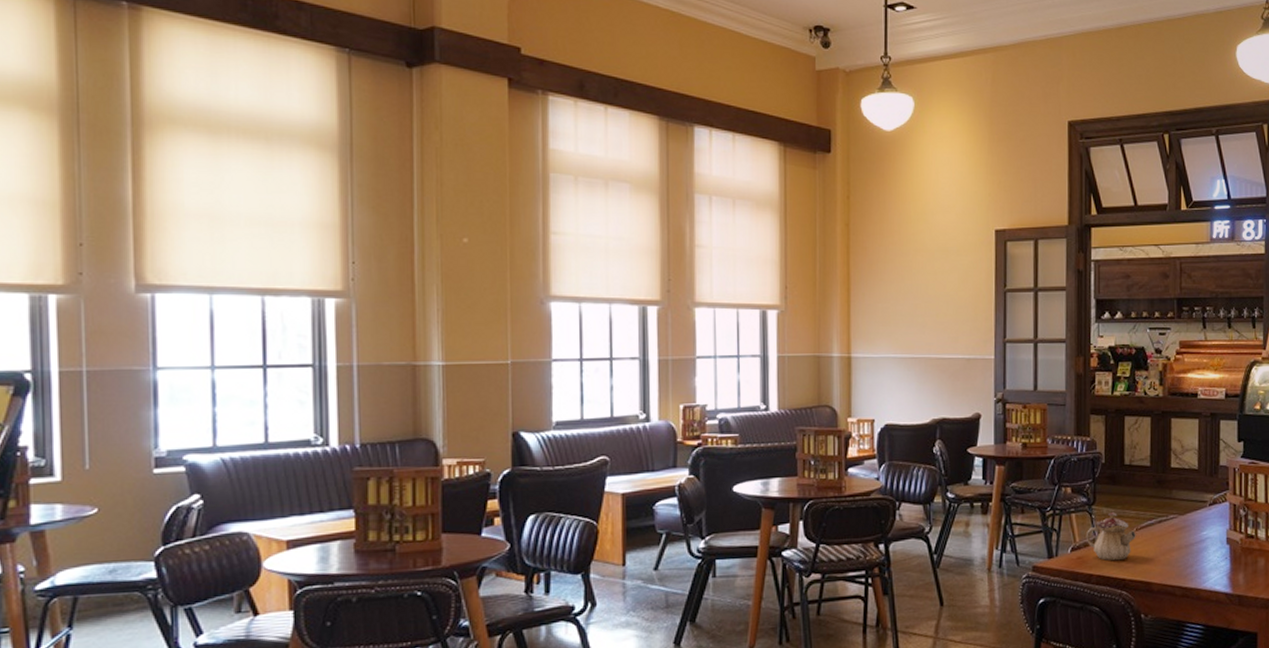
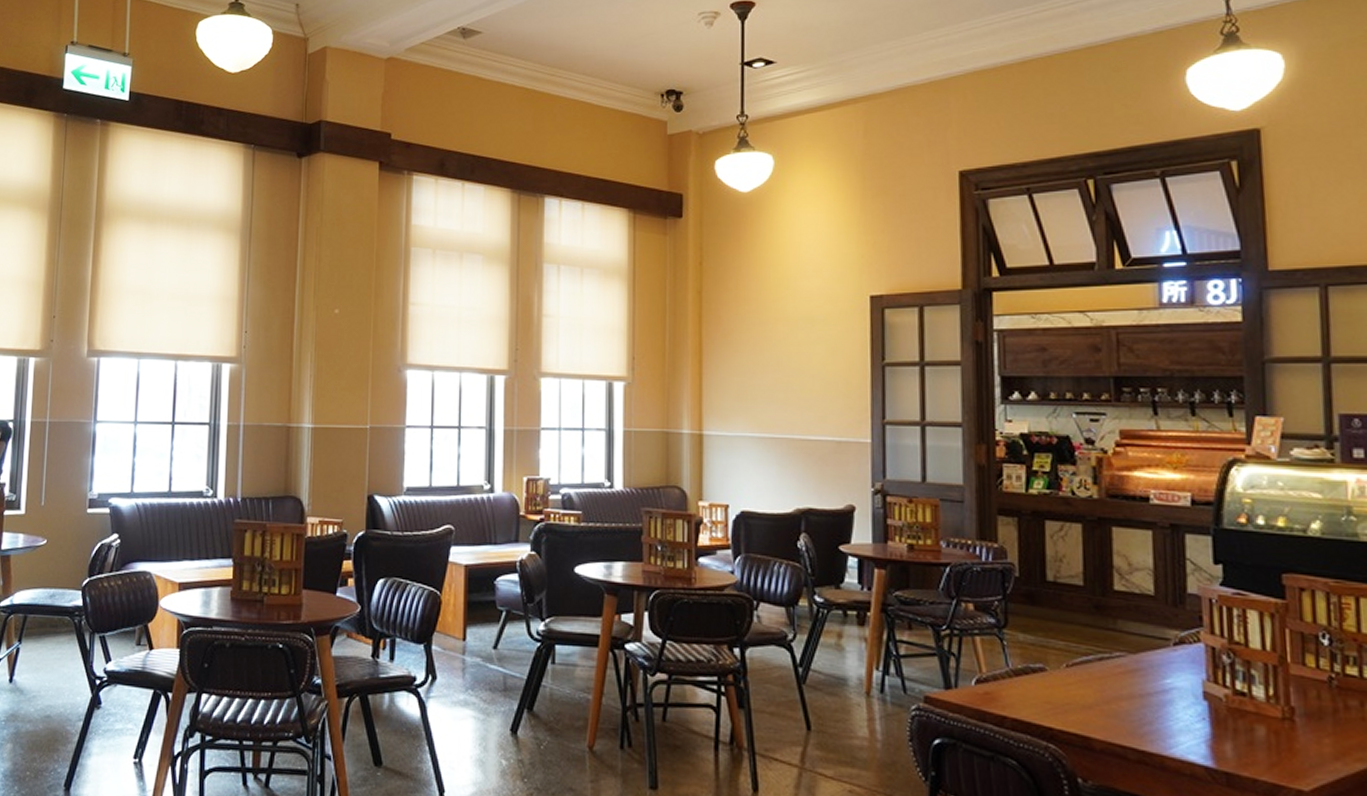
teapot: present [1085,512,1136,561] -> none [995,640,1066,704]

